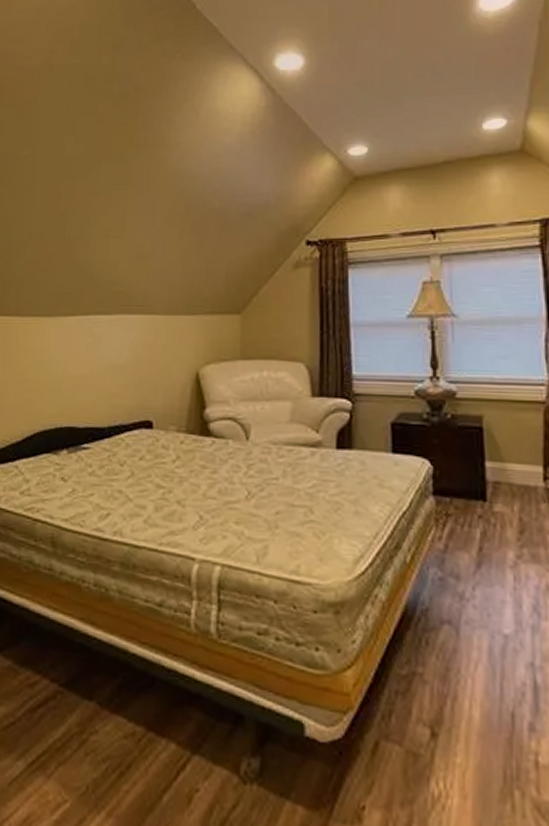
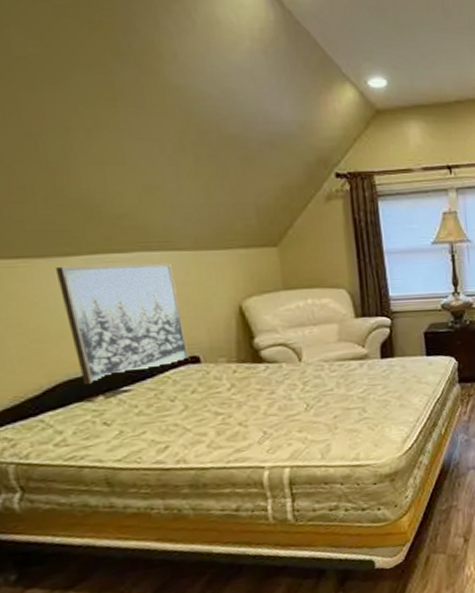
wall art: none [54,324,145,436] -> present [55,264,190,384]

